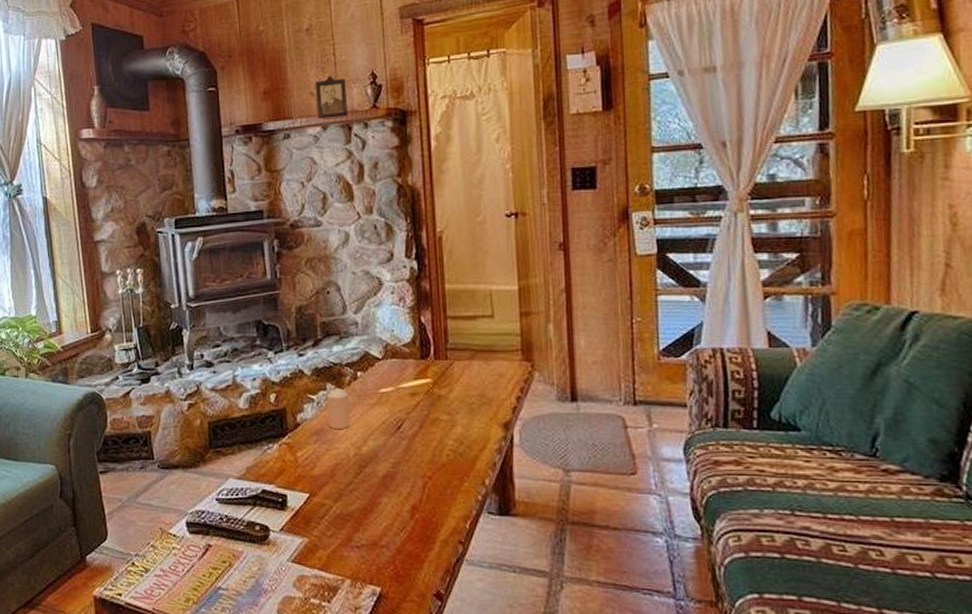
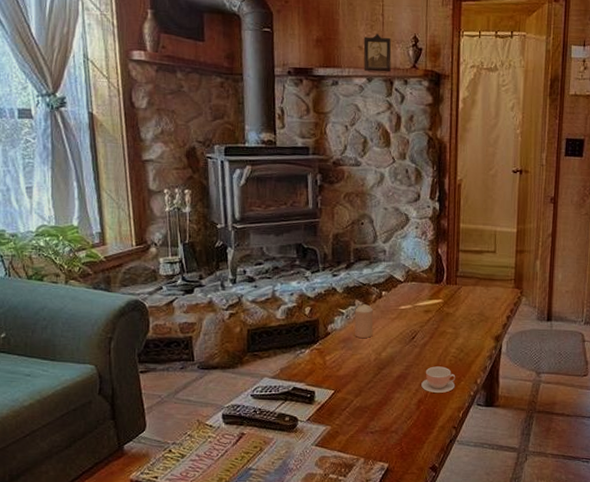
teacup: none [414,463,457,497] -> present [421,366,456,393]

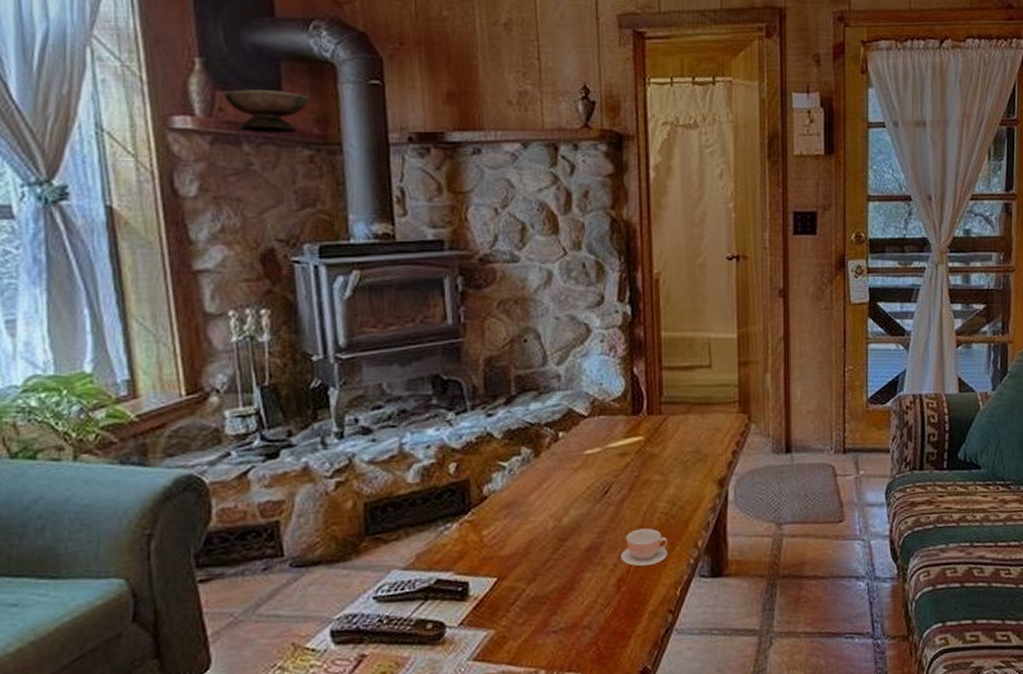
decorative bowl: none [163,33,222,66] -> present [220,89,309,133]
candle: present [354,303,374,339] -> none [521,450,549,501]
photo frame: present [363,33,392,73] -> none [514,83,554,136]

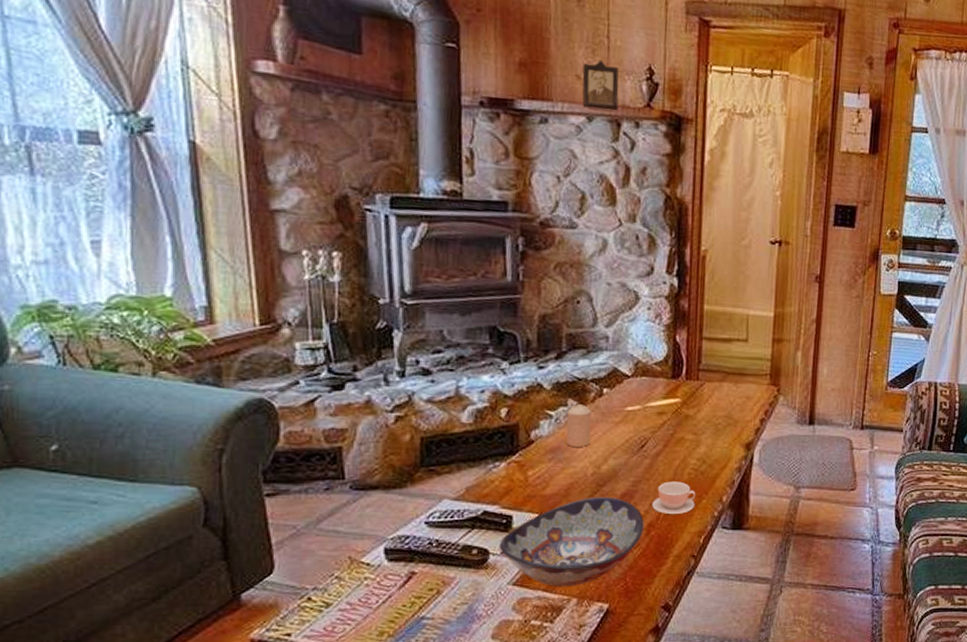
decorative bowl: present [220,89,309,133] -> none [302,39,388,87]
decorative bowl: none [456,552,614,660] -> present [499,497,644,588]
photo frame: none [514,83,554,136] -> present [582,59,619,112]
candle: none [521,450,549,501] -> present [566,403,592,448]

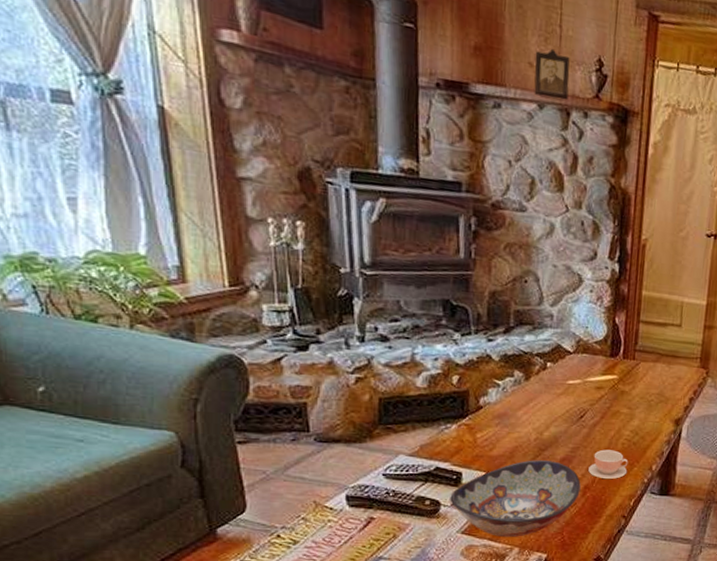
candle: present [566,403,592,448] -> none [512,375,535,415]

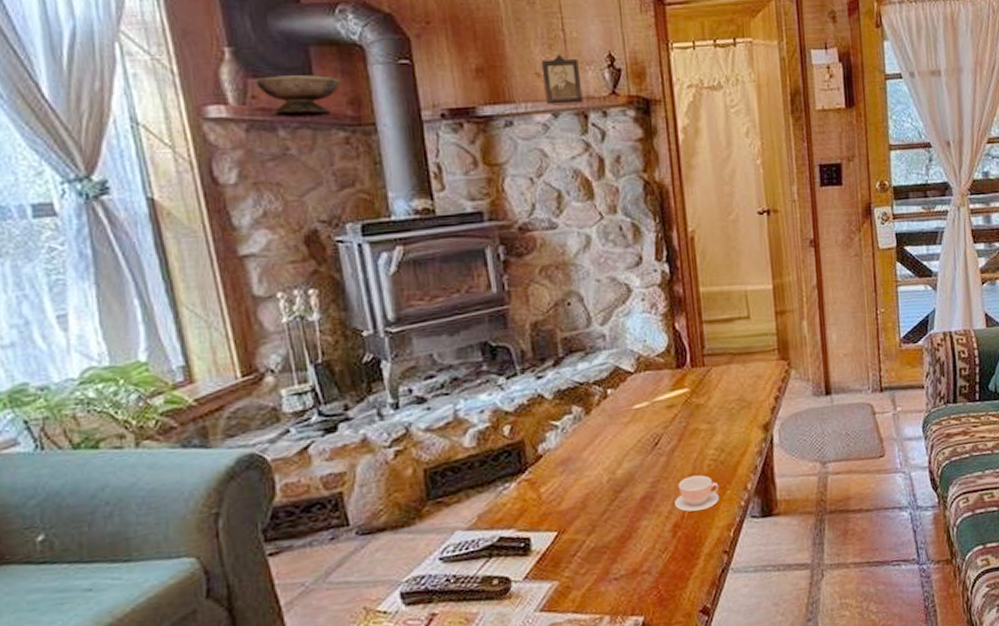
decorative bowl: none [265,11,348,63] -> present [252,75,341,117]
decorative bowl: present [450,460,581,538] -> none [520,502,670,607]

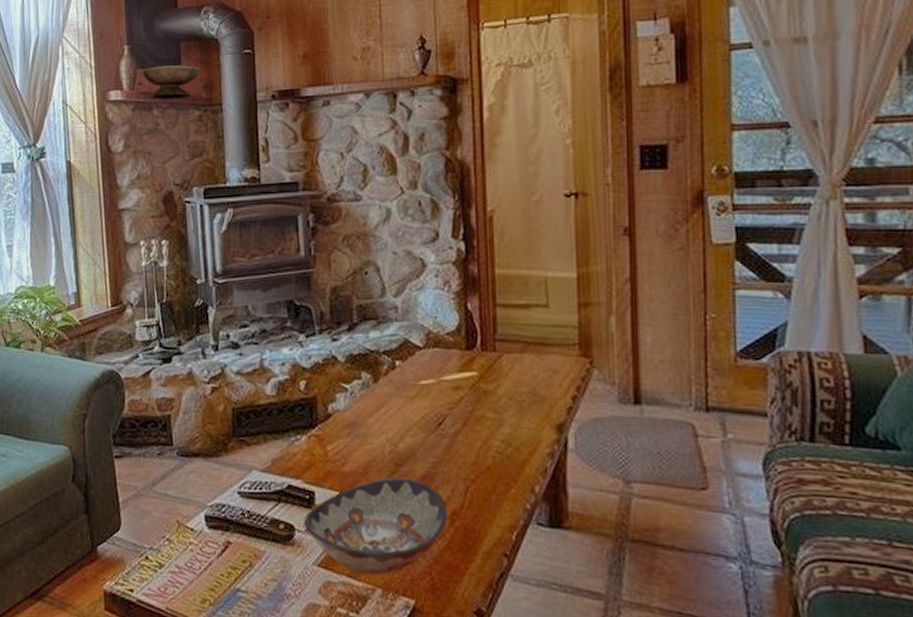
decorative bowl: none [520,502,670,607] -> present [304,477,447,576]
photo frame: present [541,54,583,106] -> none [358,38,393,86]
teacup: present [674,475,720,512] -> none [455,465,503,504]

